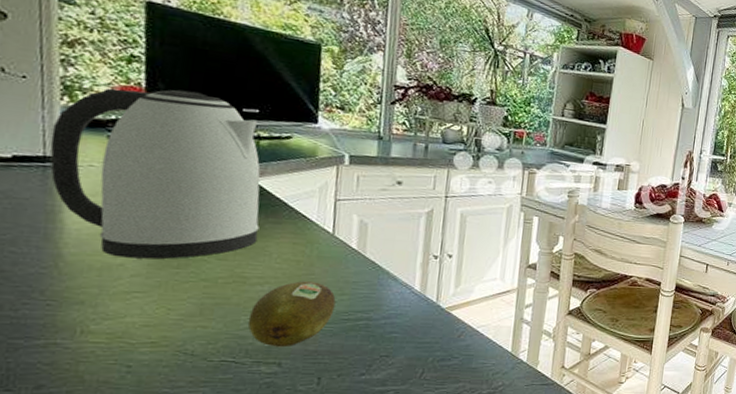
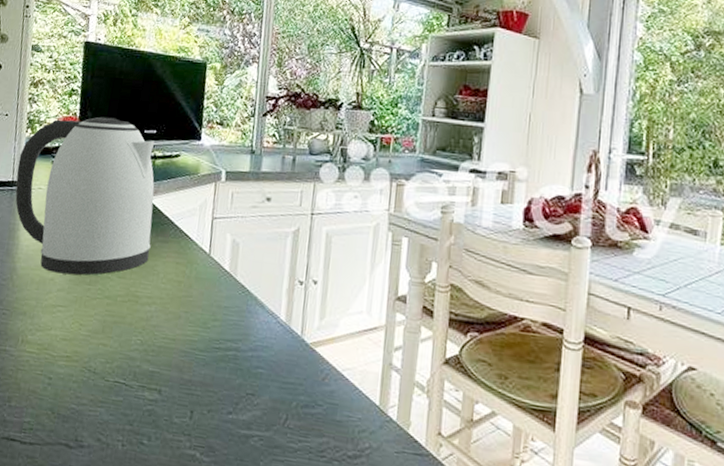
fruit: present [247,281,336,348] -> none [137,303,209,374]

